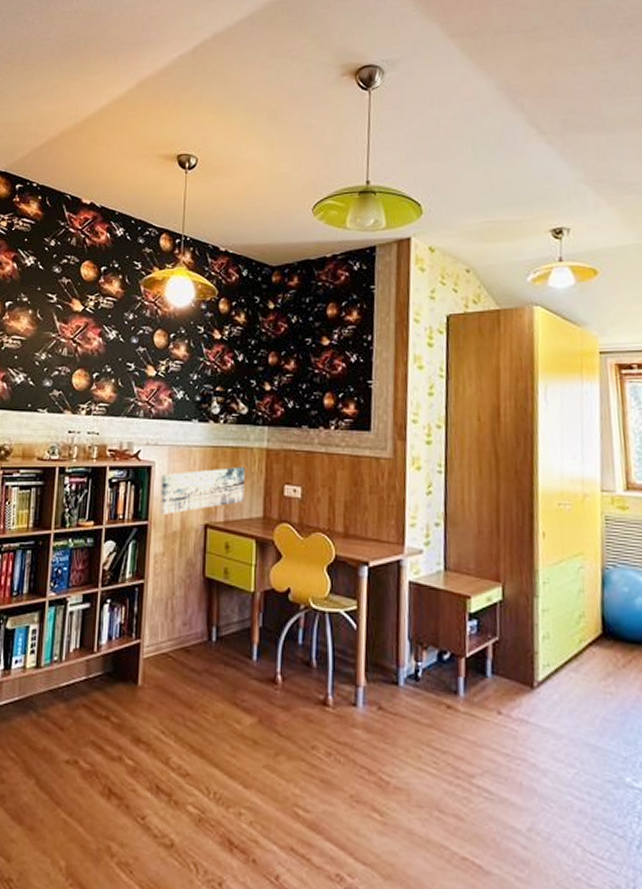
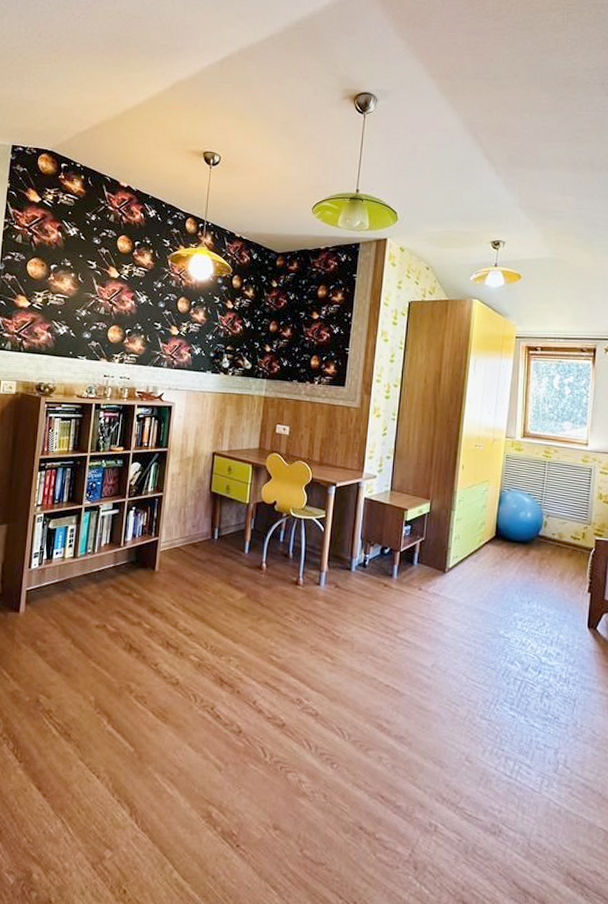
wall art: present [159,467,246,514] -> none [177,409,247,444]

